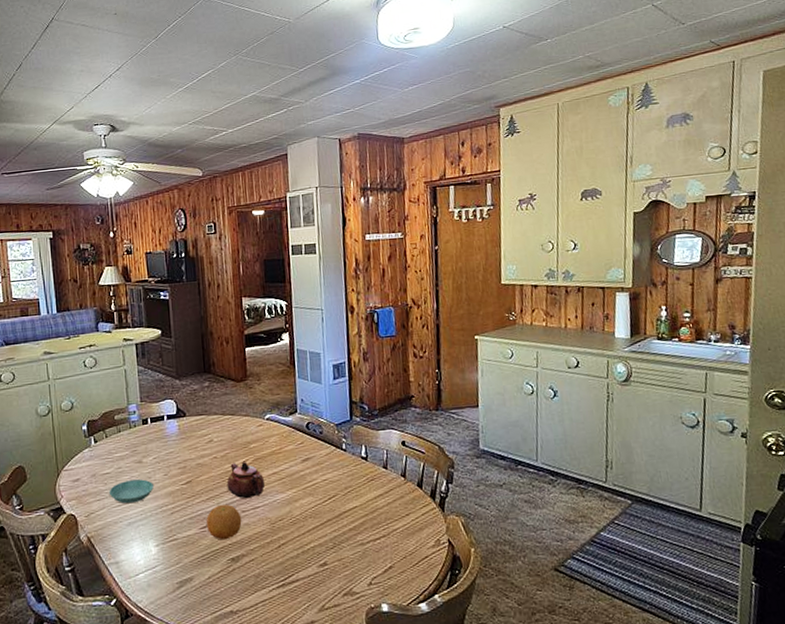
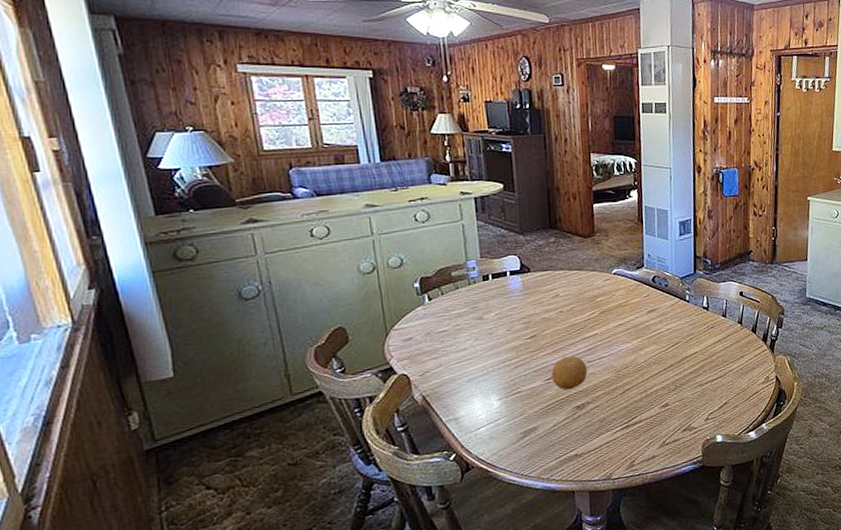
saucer: present [108,479,154,504] -> none [446,335,496,361]
teapot: present [226,461,266,499] -> none [572,314,612,350]

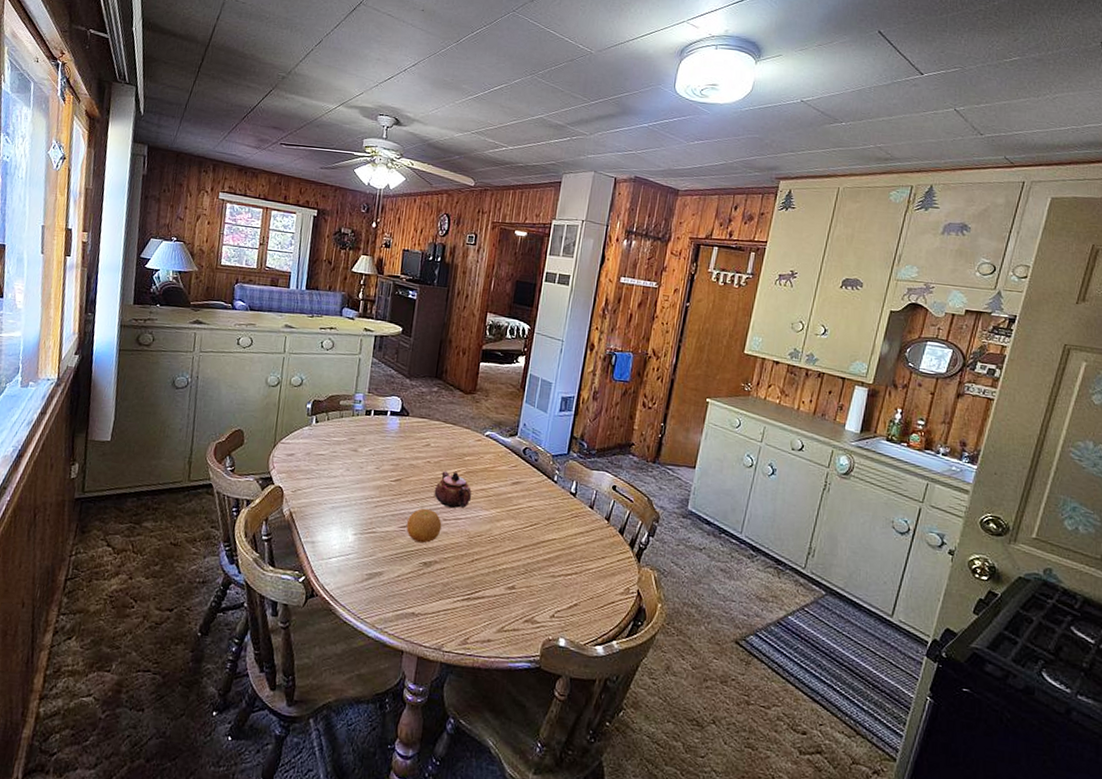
teapot: none [572,314,612,350] -> present [434,471,472,509]

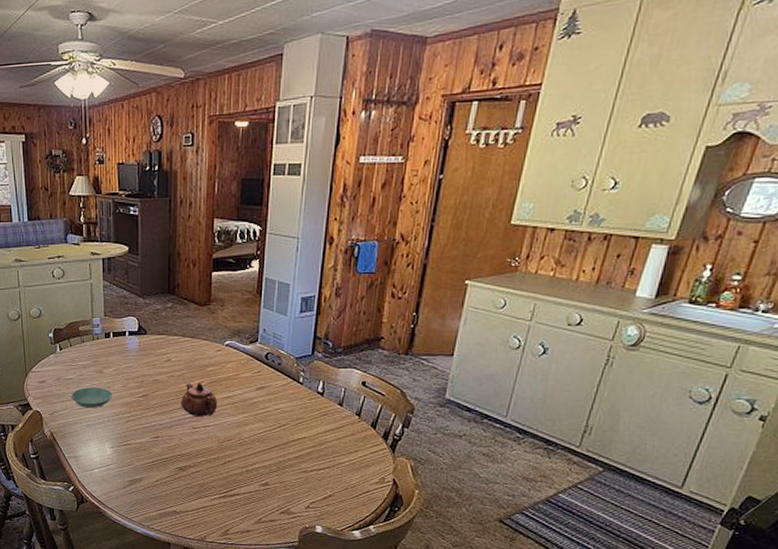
saucer: none [319,465,364,489] -> present [71,387,112,408]
fruit: present [406,508,442,544] -> none [158,419,192,451]

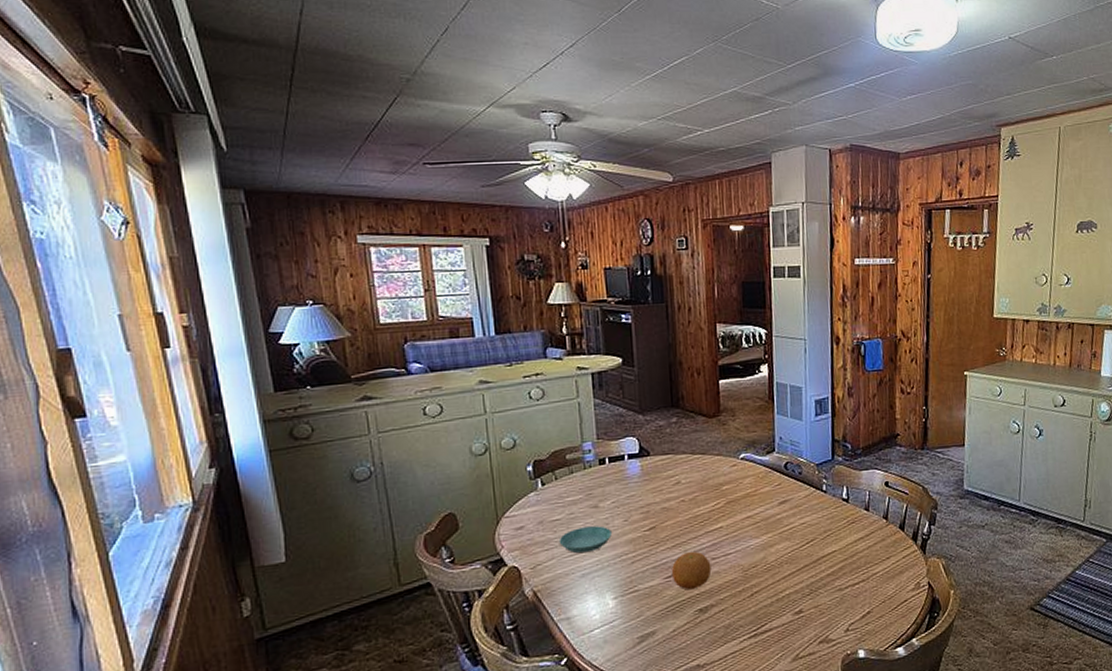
fruit: none [158,419,192,451] -> present [671,551,712,590]
teapot: present [181,382,218,417] -> none [695,504,738,545]

